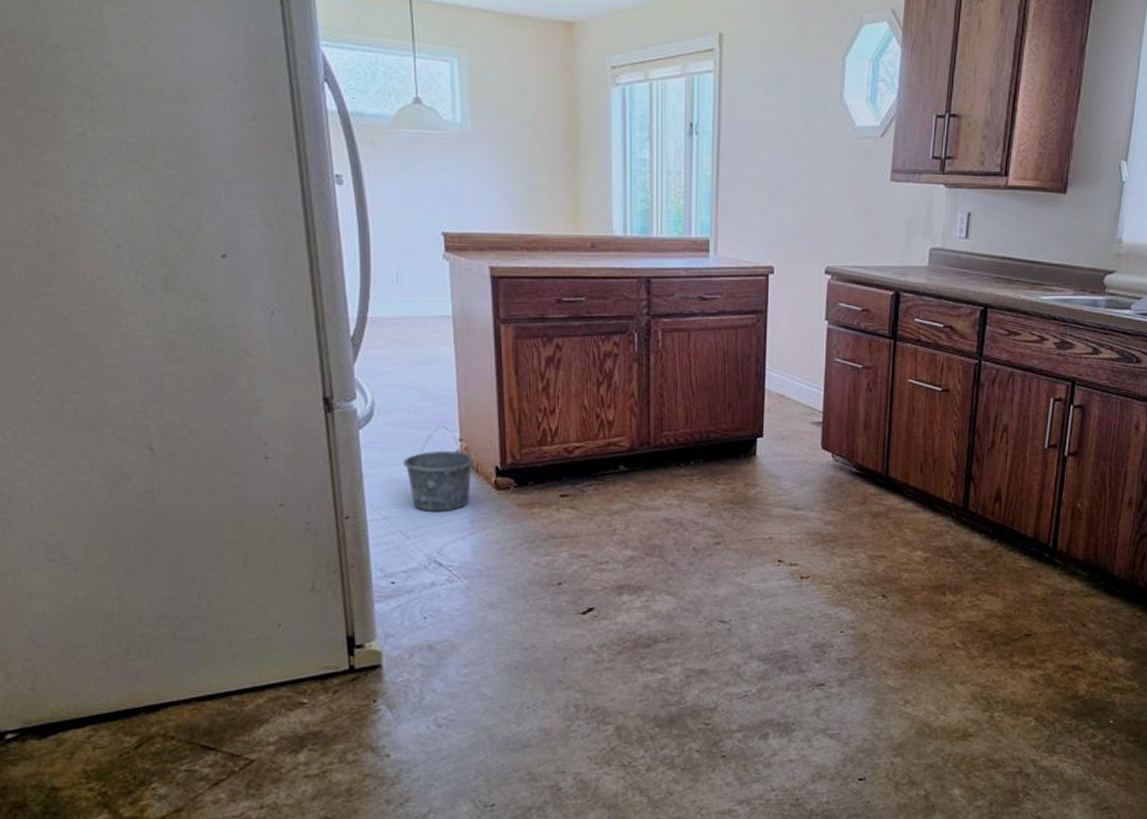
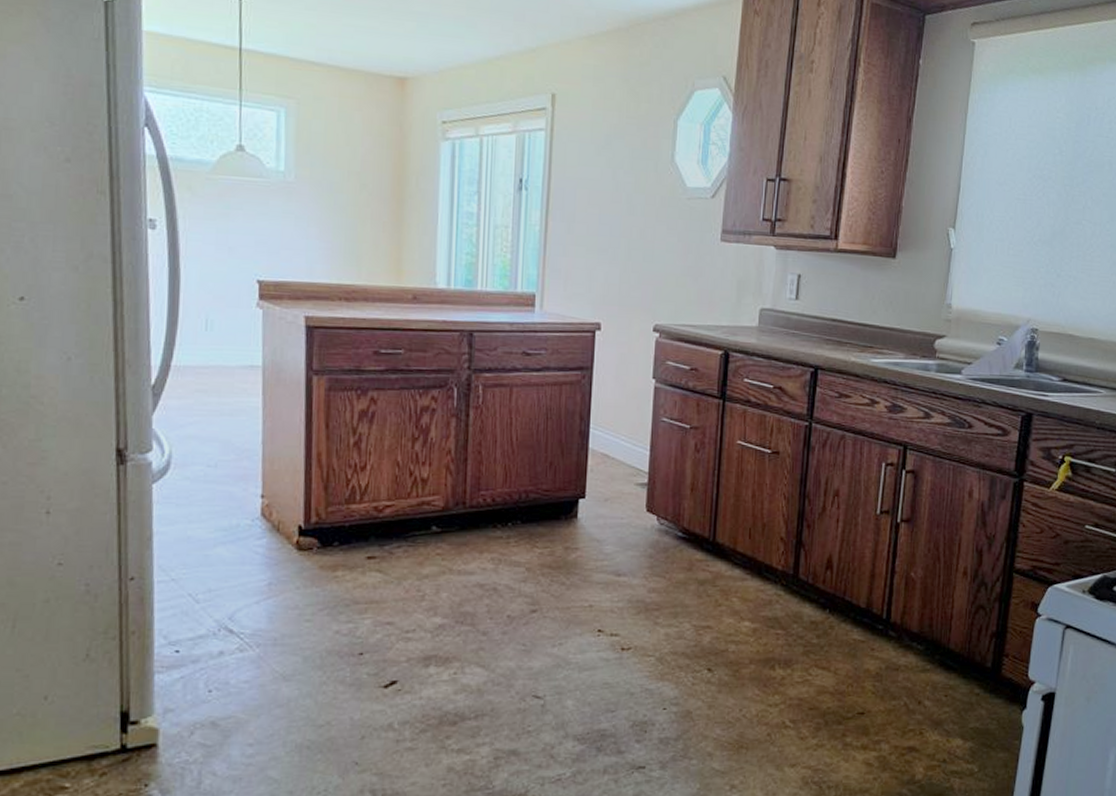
bucket: present [403,425,474,511] -> none [198,481,275,573]

